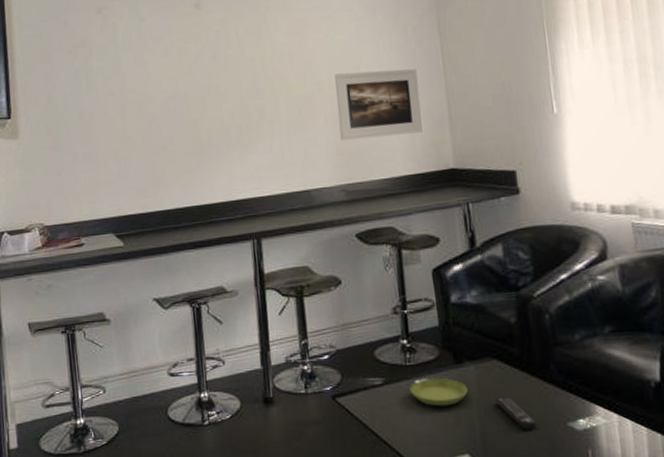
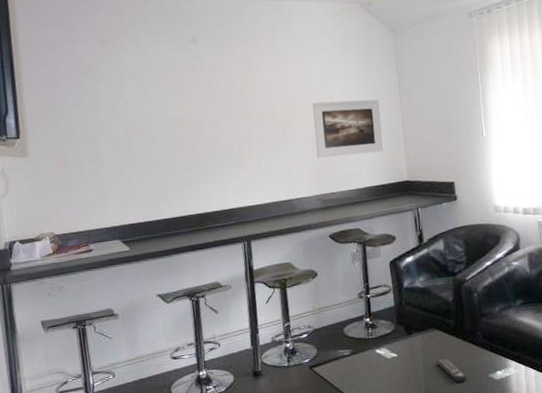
saucer: present [410,377,468,407] -> none [371,346,416,369]

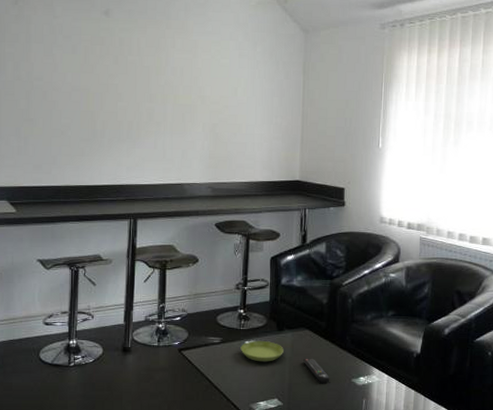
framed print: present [312,99,383,159] -> none [214,91,282,149]
saucer: none [371,346,416,369] -> present [240,340,284,362]

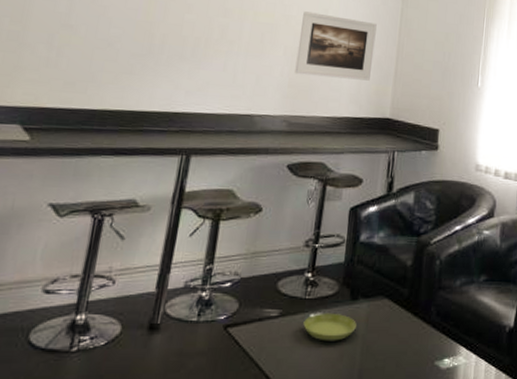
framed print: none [214,91,282,149] -> present [295,11,377,81]
remote control: present [303,358,330,383] -> none [379,335,409,367]

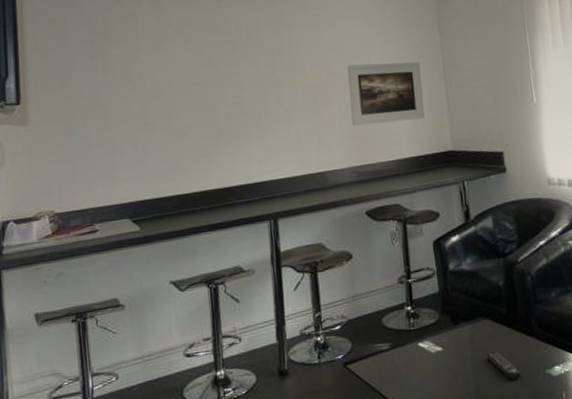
saucer: present [303,313,356,341] -> none [413,339,463,365]
remote control: none [379,335,409,367] -> present [487,351,521,380]

